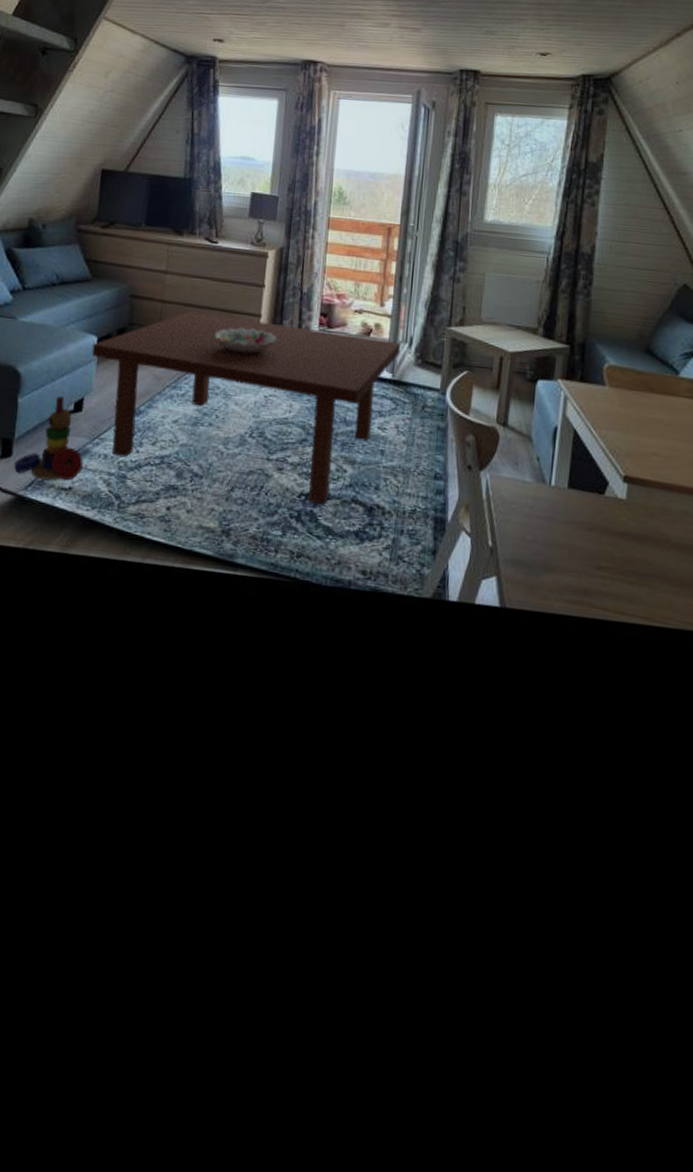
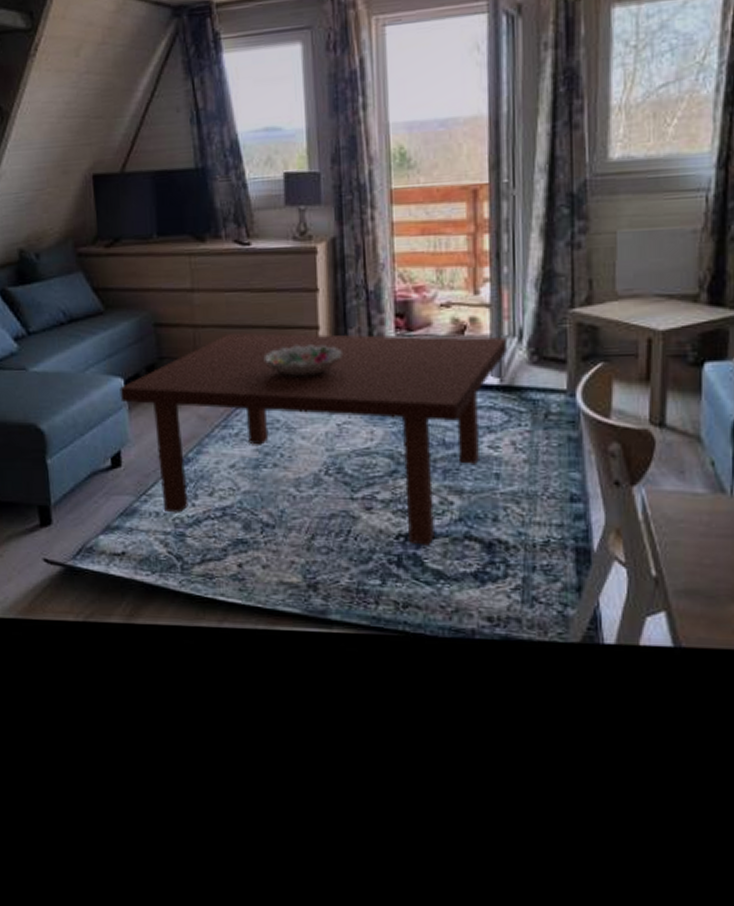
stacking toy: present [13,396,83,481] -> none [55,452,133,546]

